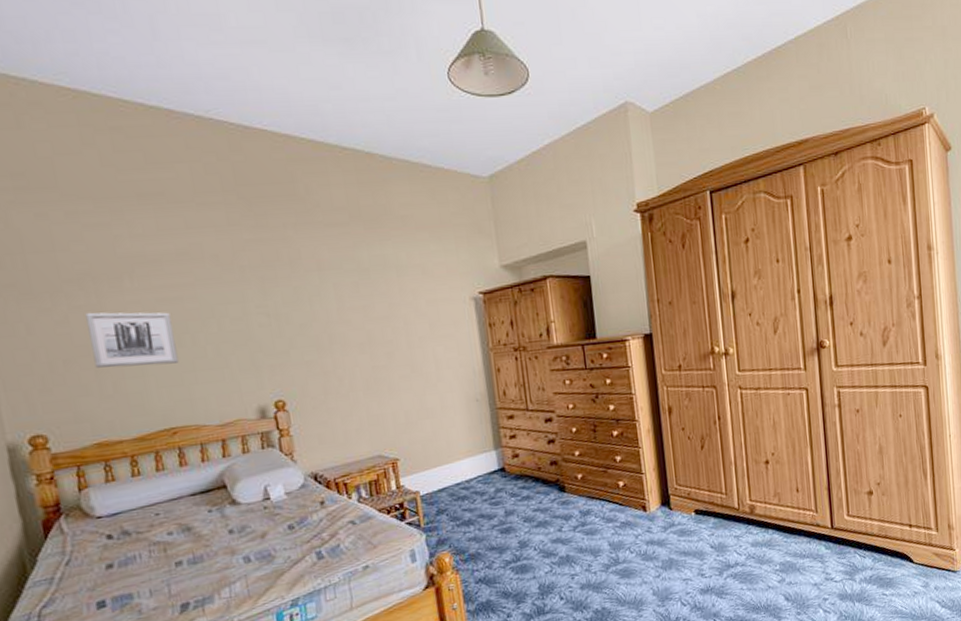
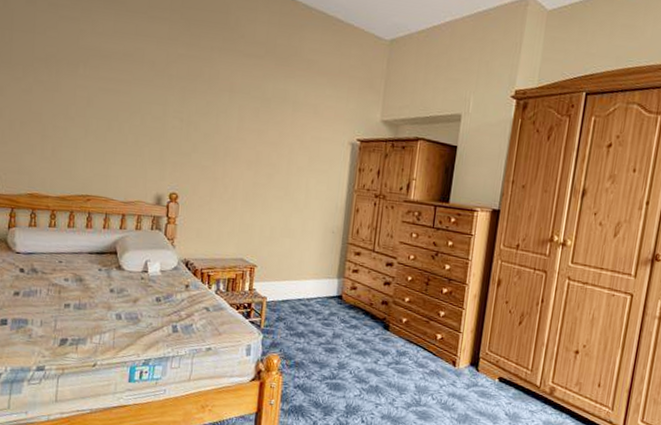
wall art: present [85,312,179,368] -> none [43,87,107,144]

